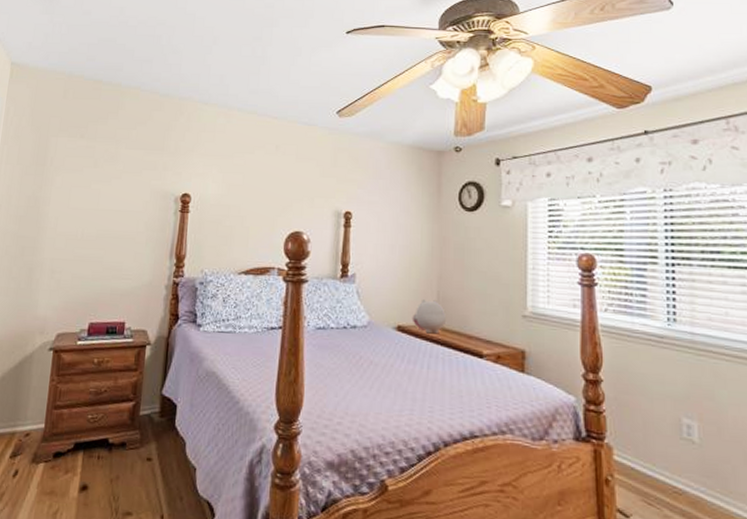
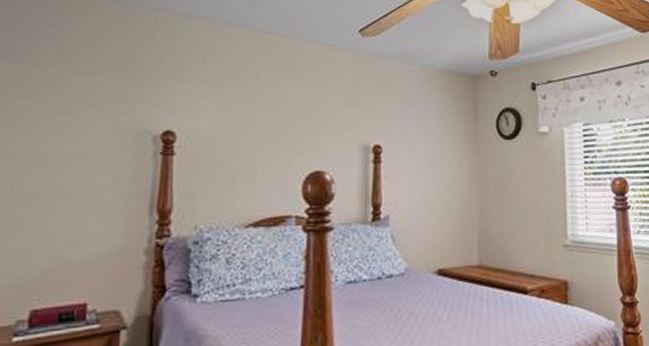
plush toy: present [412,299,447,334] -> none [453,237,490,275]

